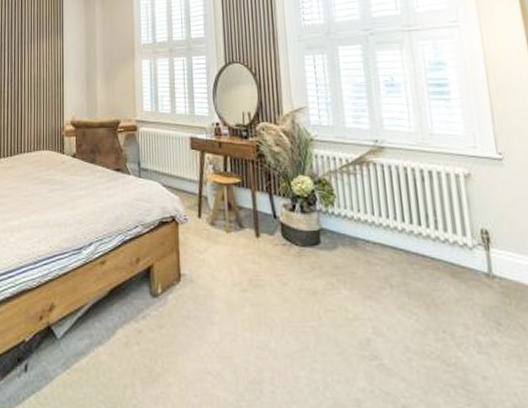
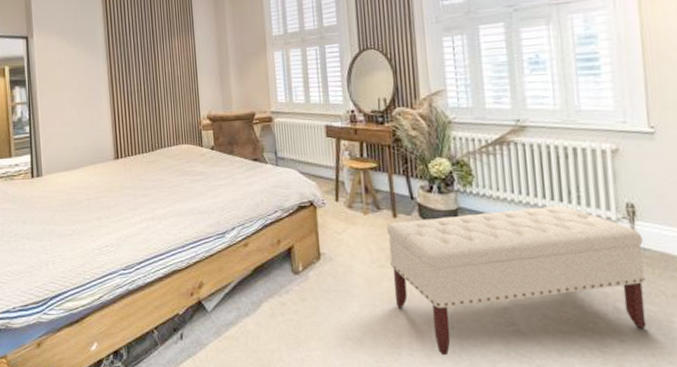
bench: none [248,230,508,394] -> present [386,206,647,356]

